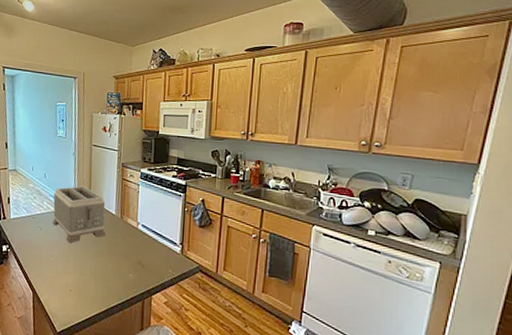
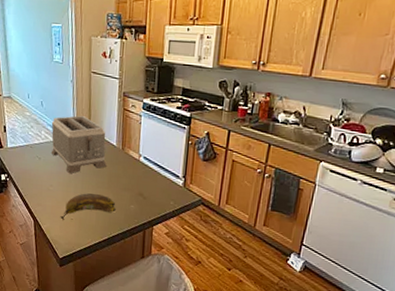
banana: none [59,262,115,291] -> present [60,193,116,220]

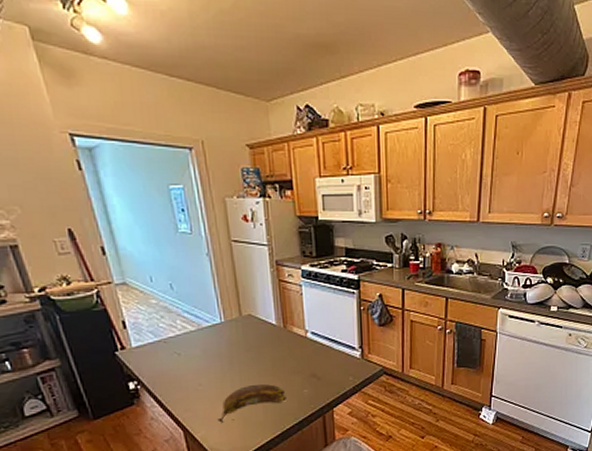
toaster: present [52,115,107,174] -> none [189,295,267,367]

